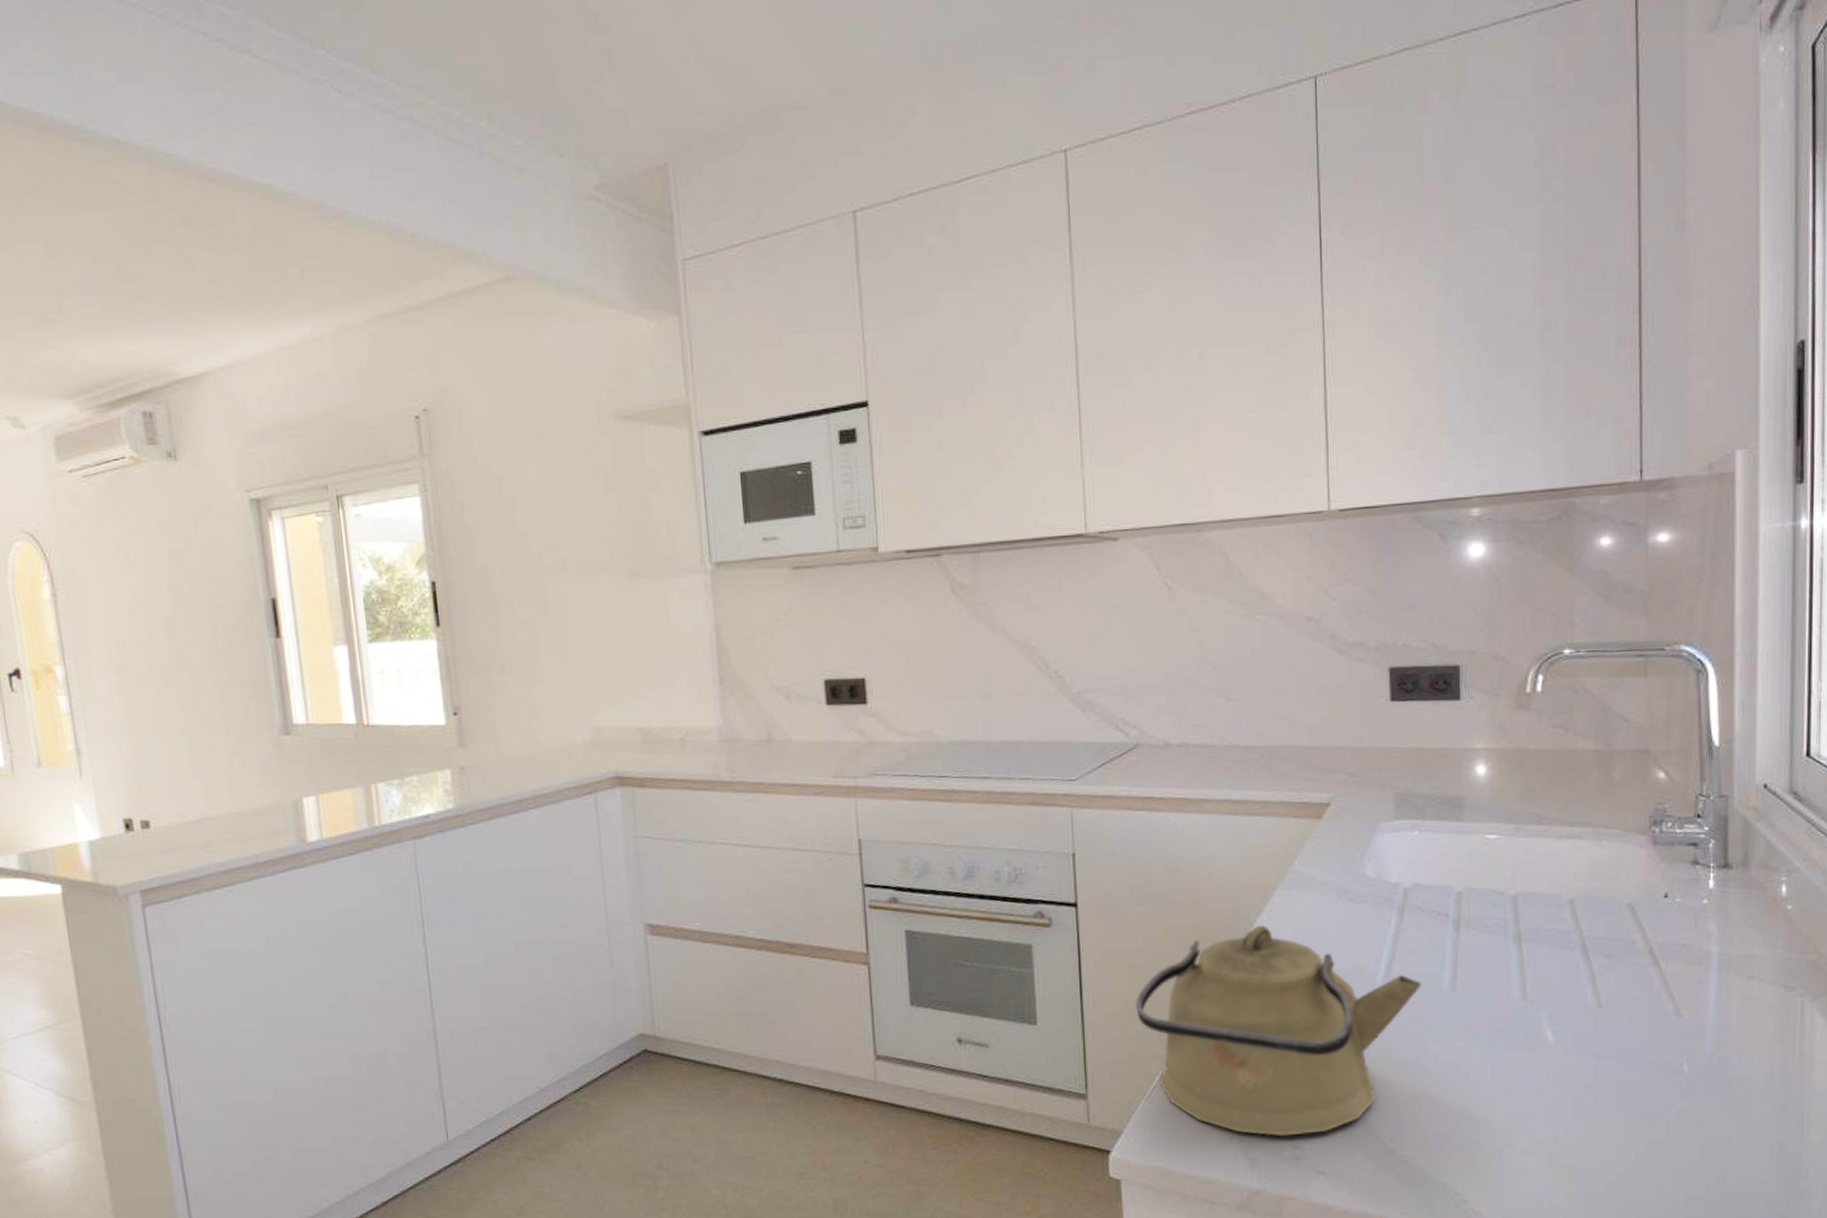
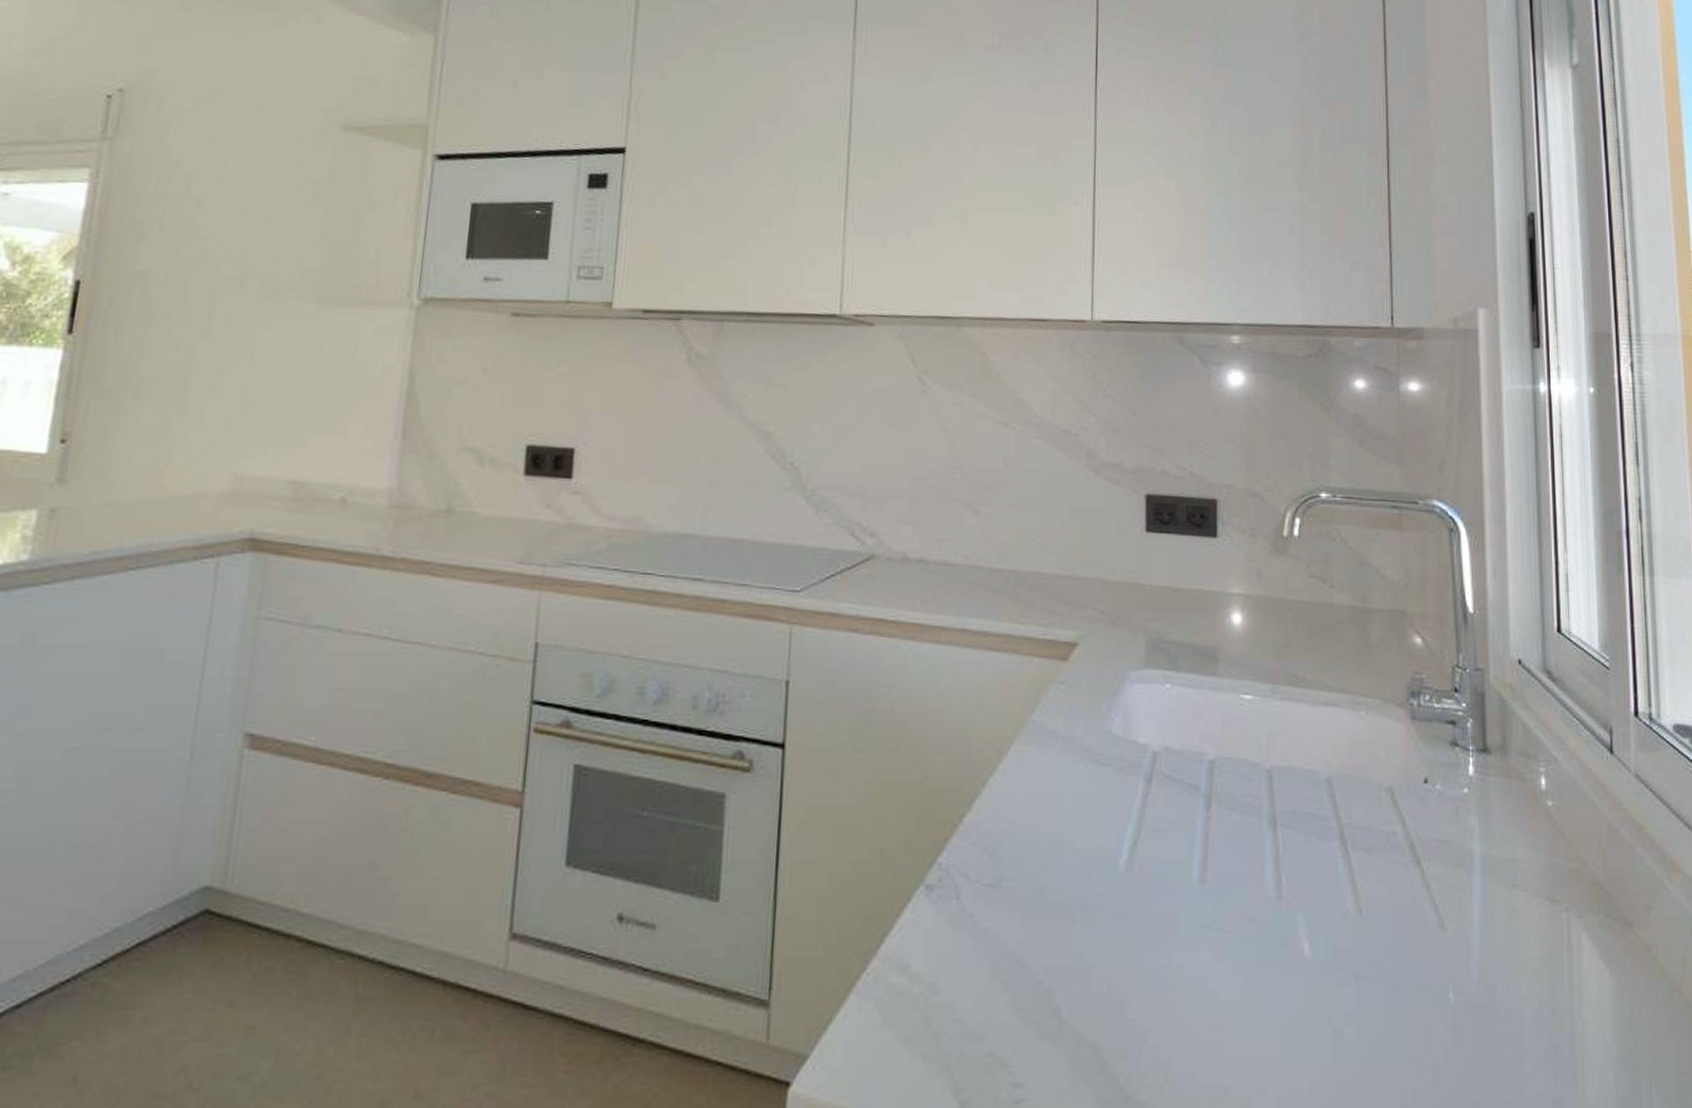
kettle: present [1135,924,1422,1137] -> none [840,786,1169,1070]

